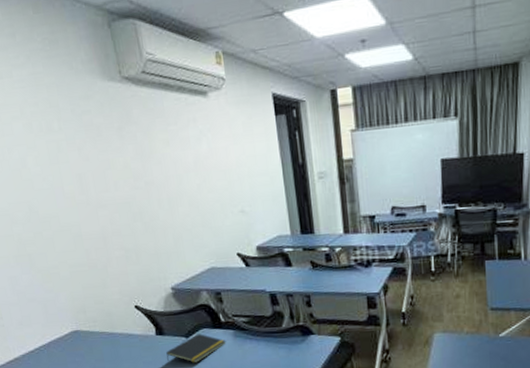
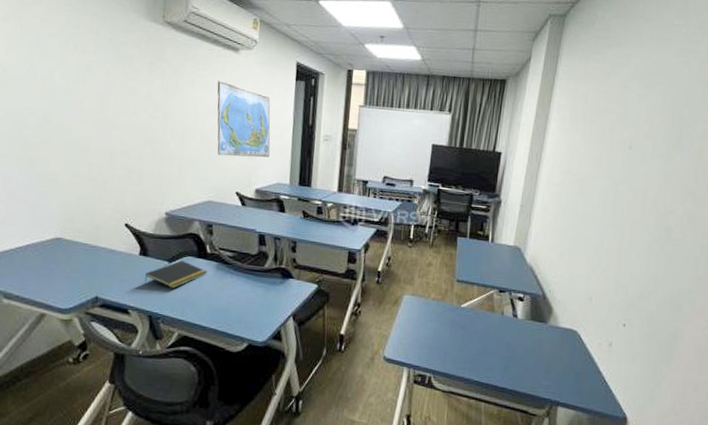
world map: none [192,132,264,217] -> present [217,80,271,158]

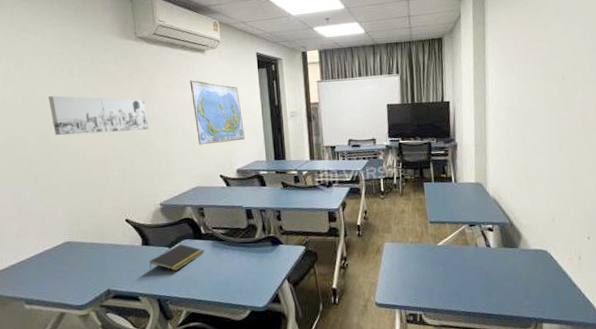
wall art: none [56,72,165,128] -> present [48,96,148,136]

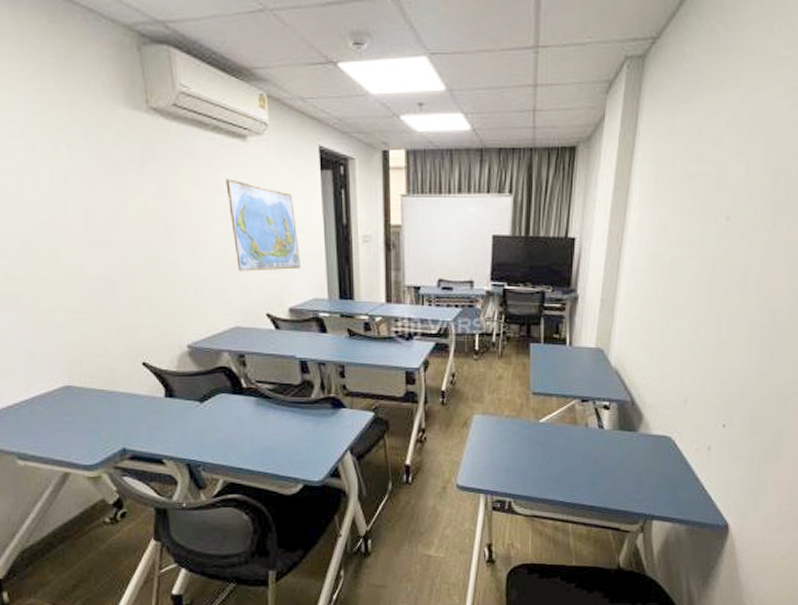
wall art: present [48,96,148,136] -> none [27,186,170,244]
notepad: present [150,244,205,271] -> none [176,399,246,431]

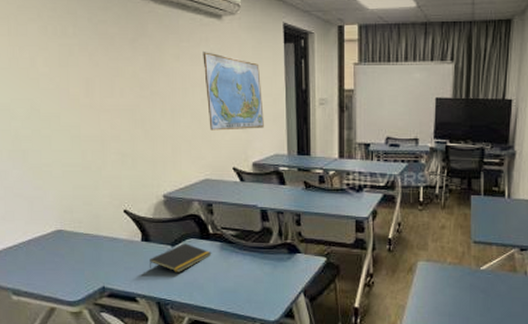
notepad: none [176,399,246,431] -> present [150,243,212,272]

